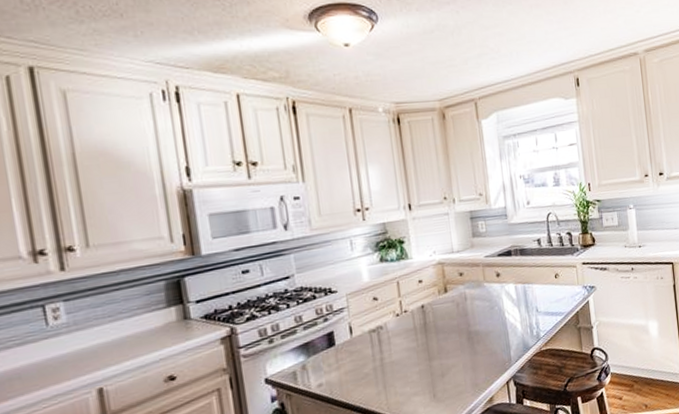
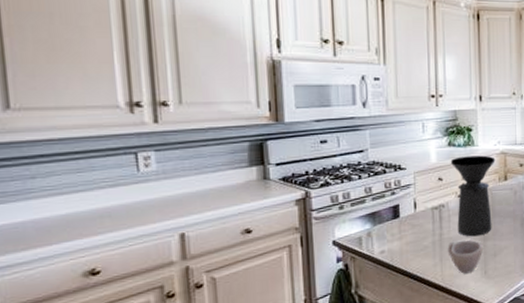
coffee maker: none [384,267,437,358] -> present [450,155,496,237]
cup: none [390,361,429,400] -> present [447,240,483,274]

